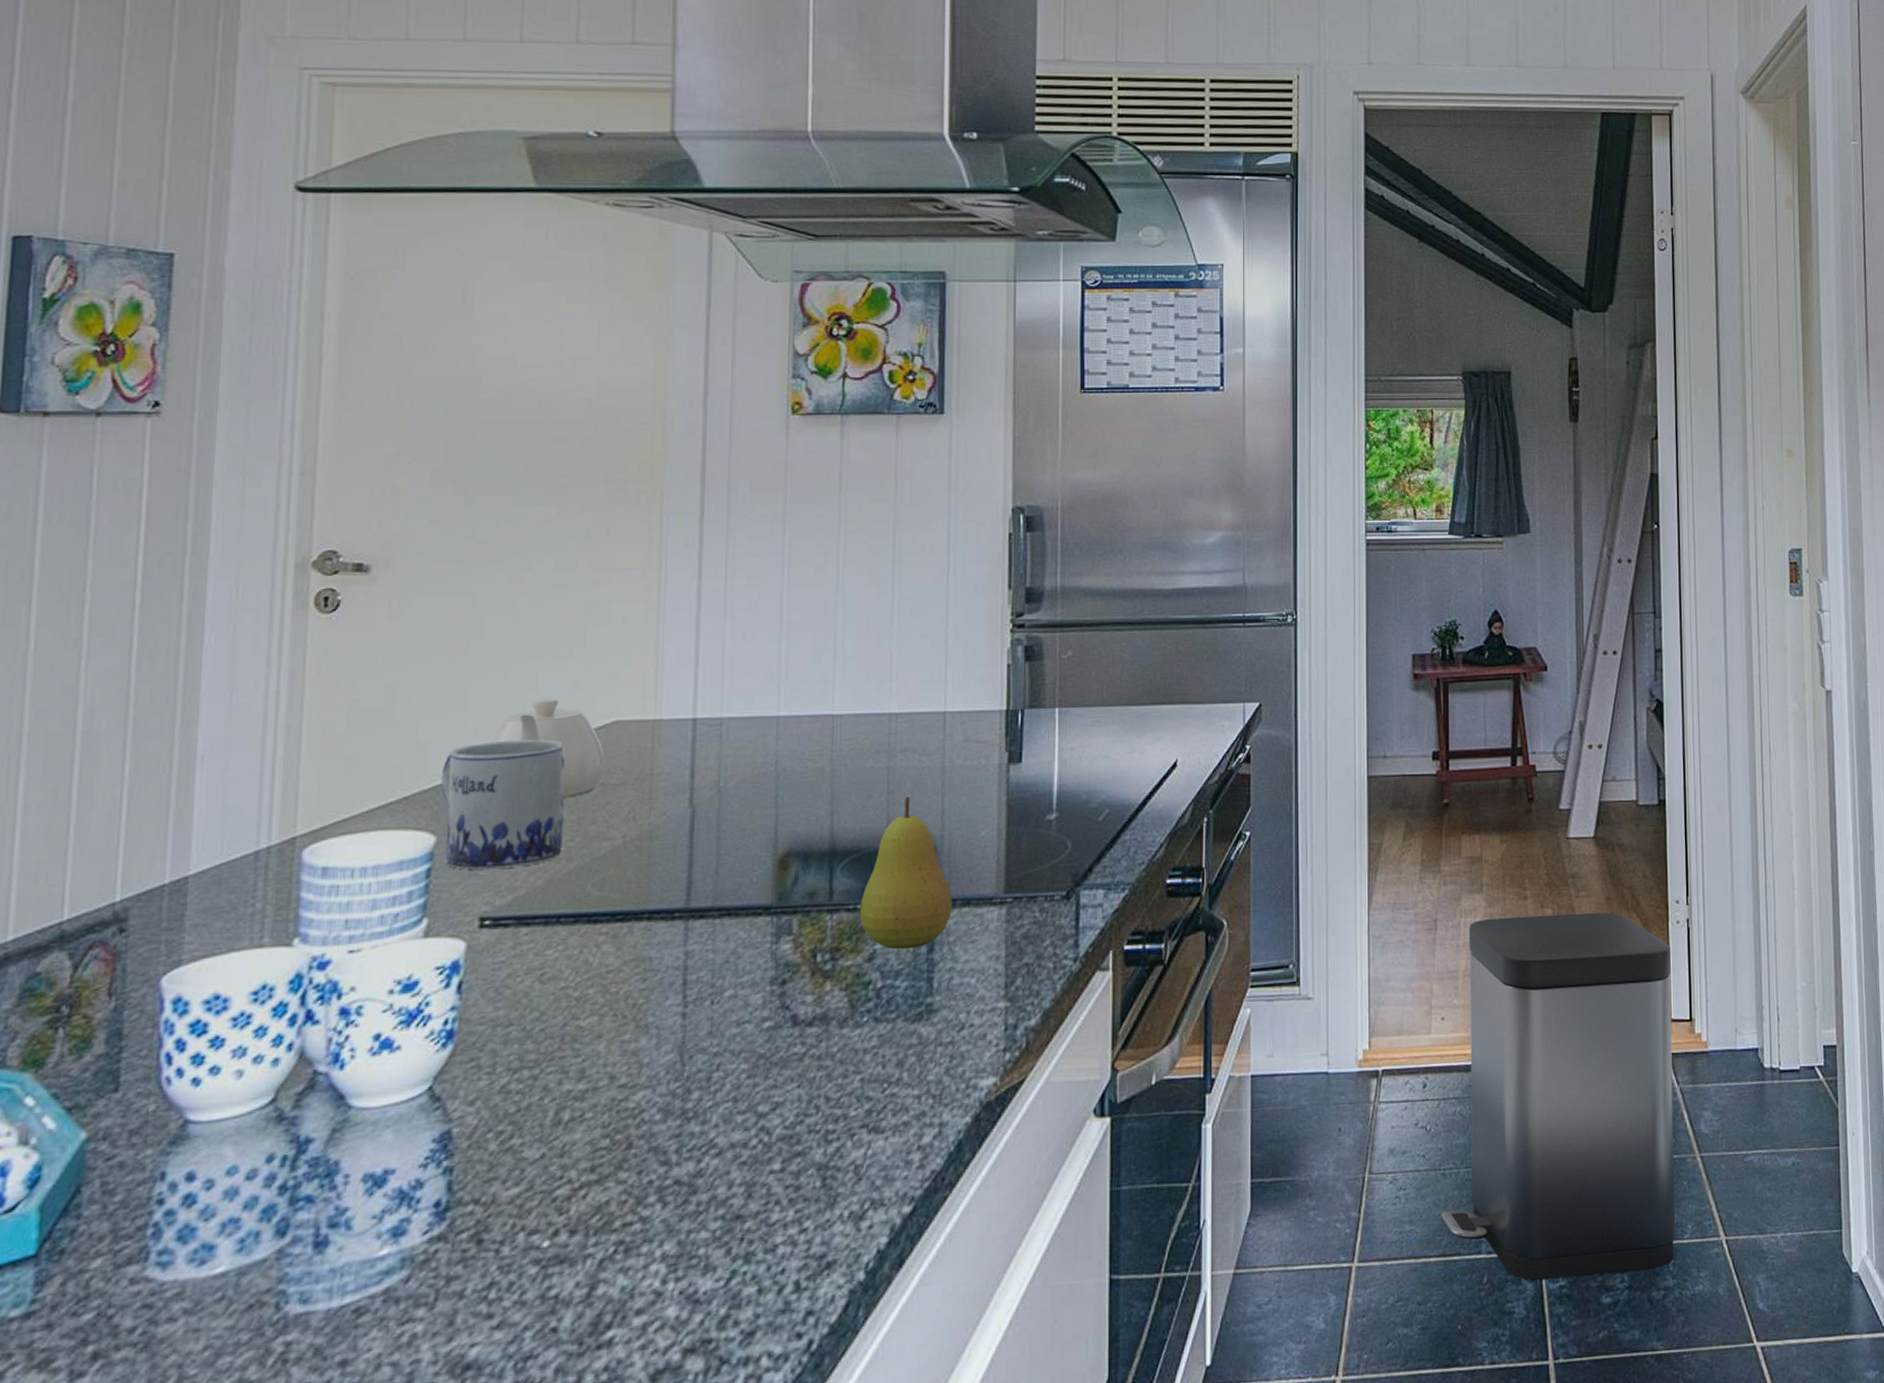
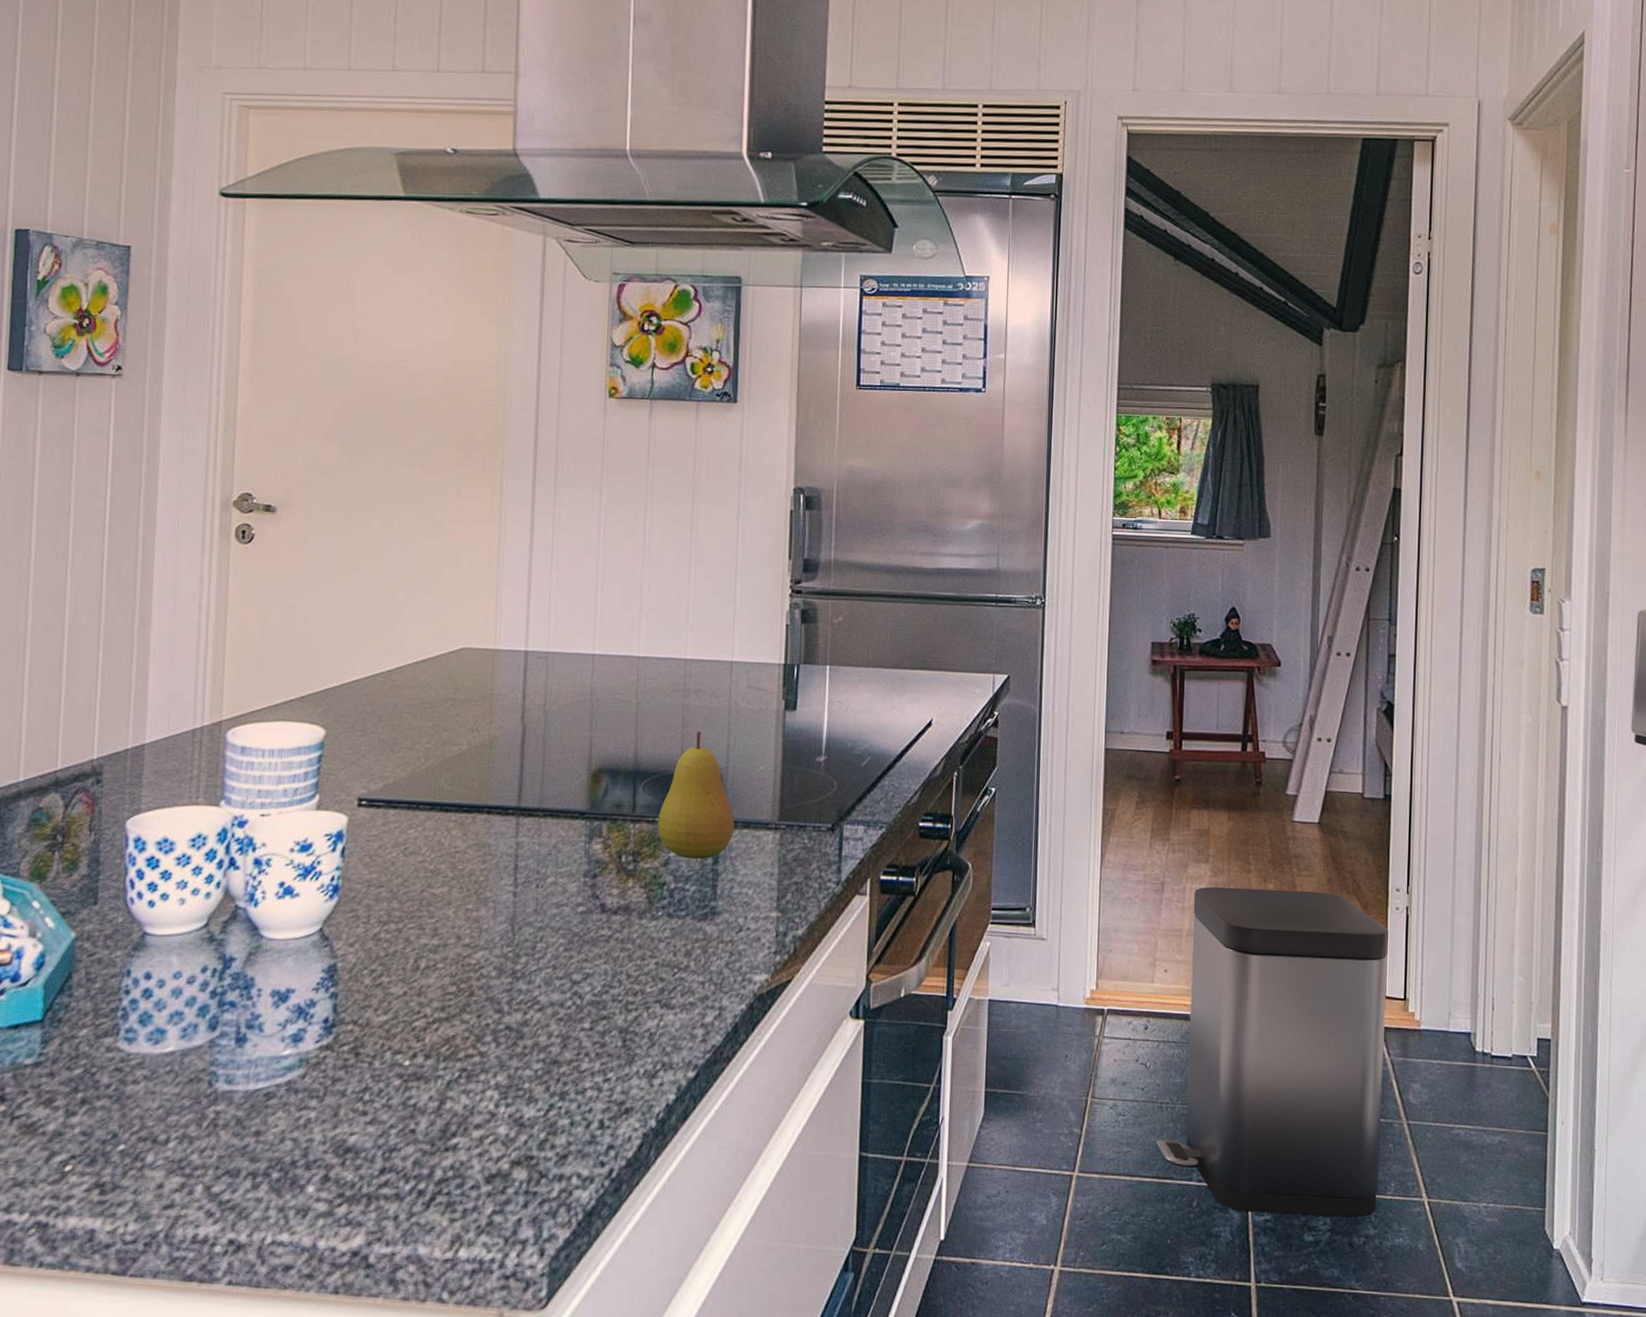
mug: present [441,739,565,870] -> none [329,657,424,761]
teapot: present [490,698,606,798] -> none [367,625,456,708]

